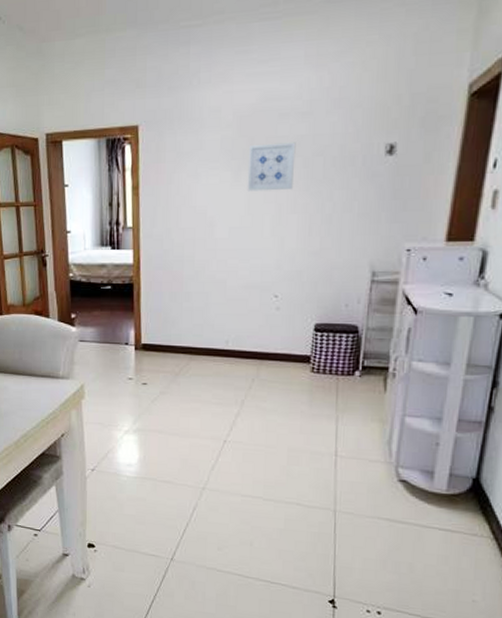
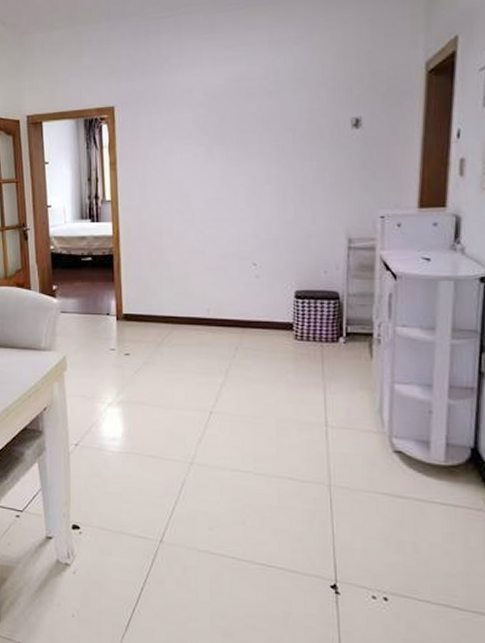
wall art: present [247,142,296,192] -> none [220,118,266,165]

